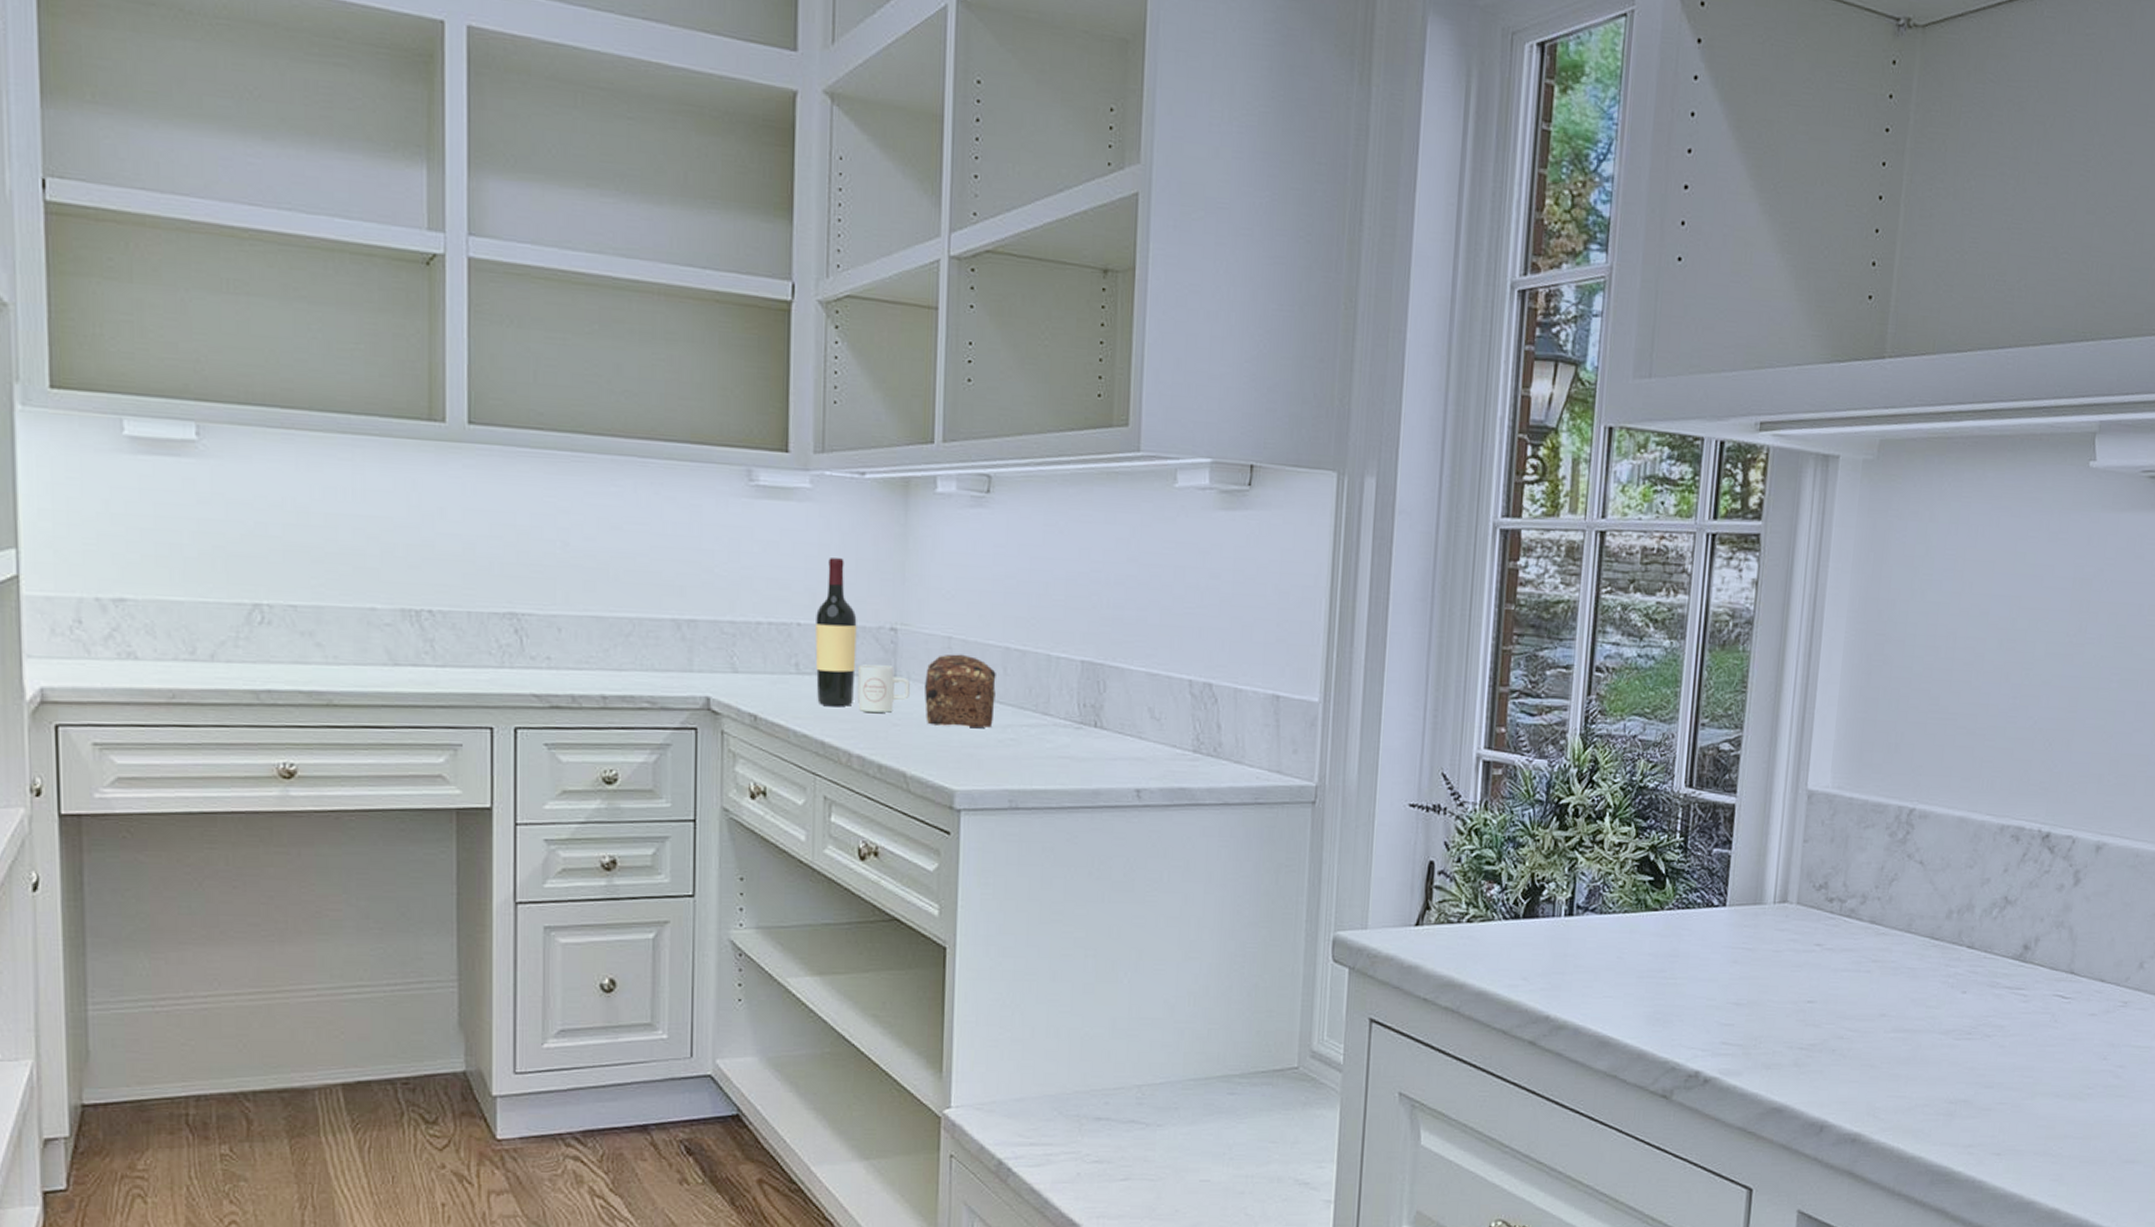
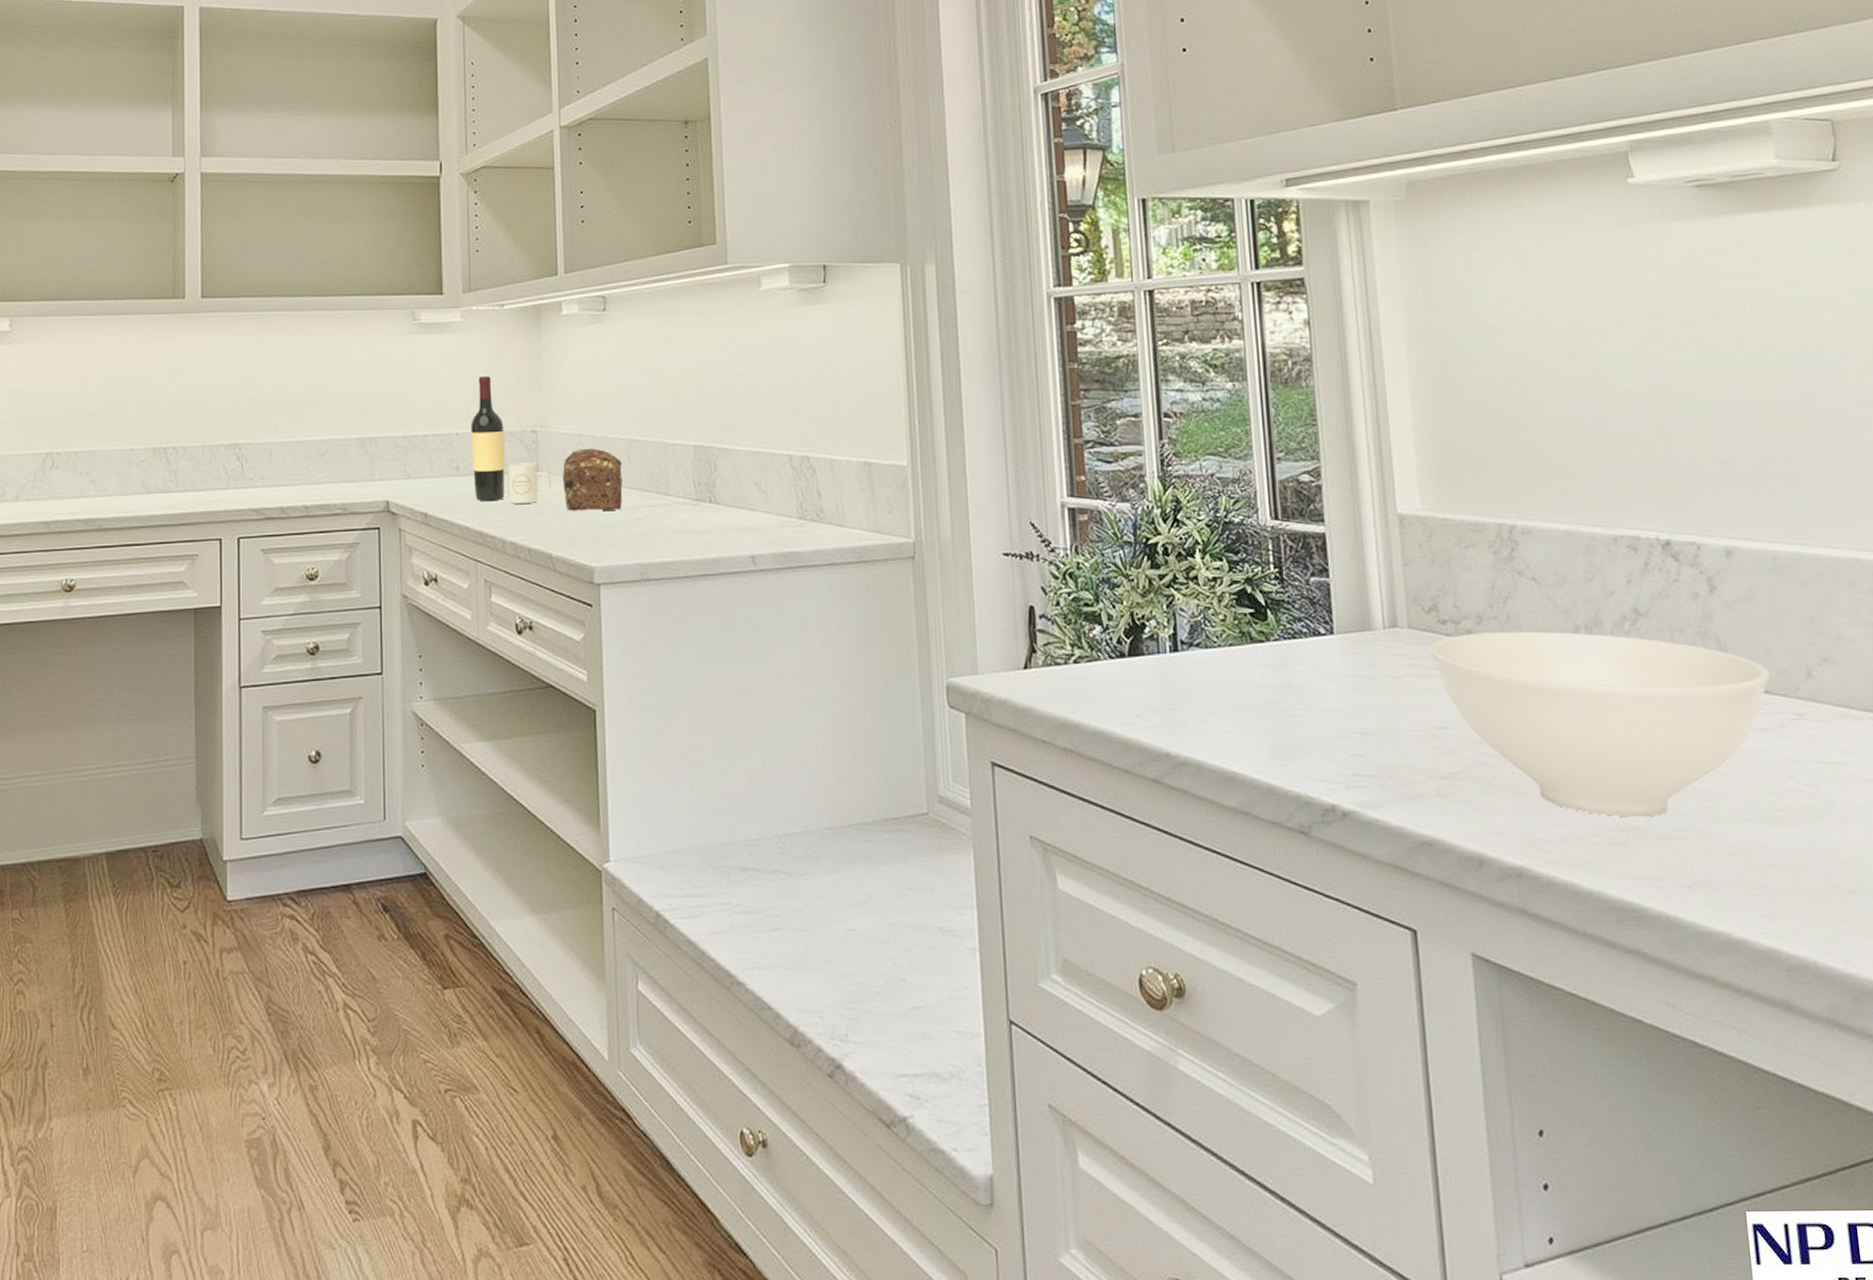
bowl: none [1811,912,2109,1091] -> present [1428,631,1770,818]

